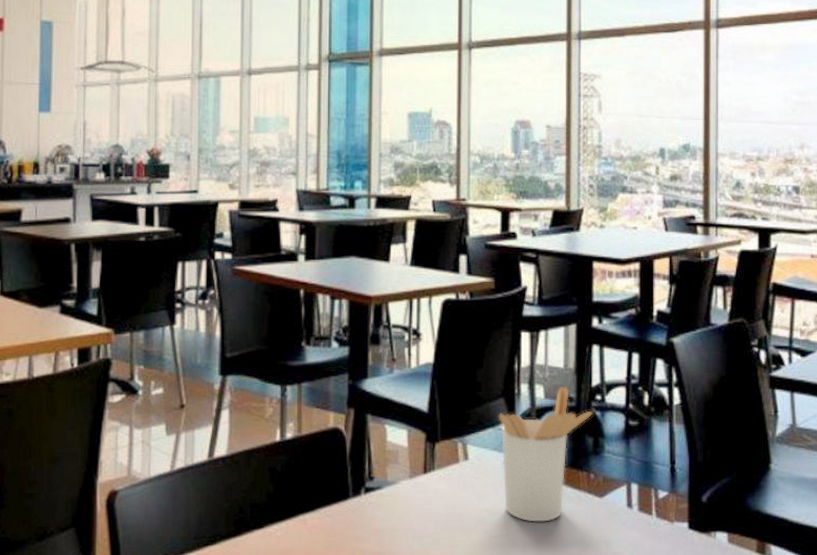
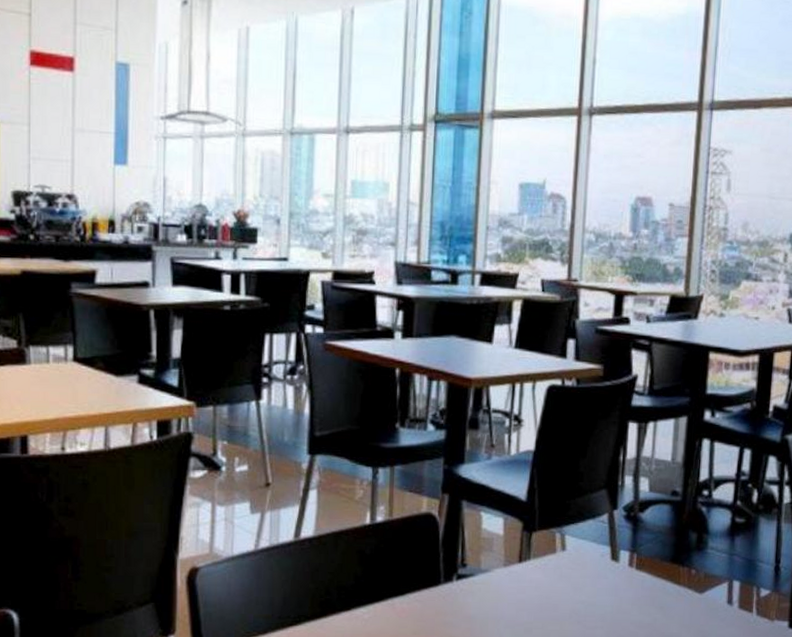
utensil holder: present [498,386,593,522] -> none [599,480,698,616]

